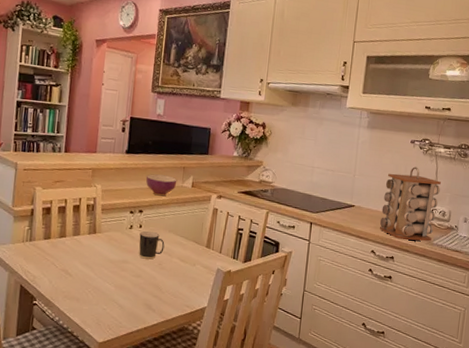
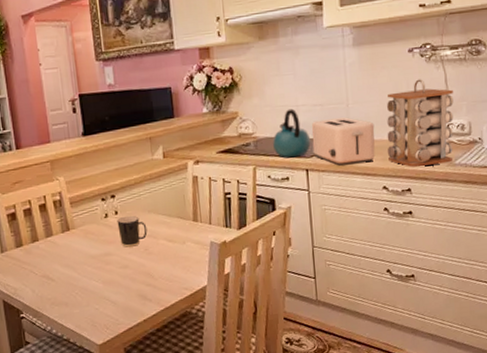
bowl: present [145,174,177,197] -> none [110,150,146,176]
kettle: none [287,168,319,211] -> present [273,108,311,158]
toaster: none [319,183,373,228] -> present [311,117,376,167]

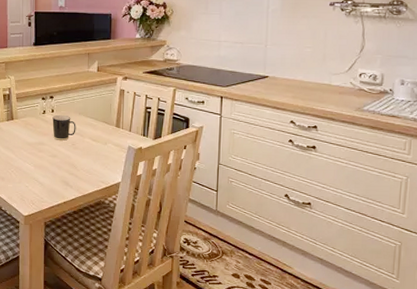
kettle: present [273,108,311,158] -> none [194,43,228,85]
toaster: present [311,117,376,167] -> none [229,56,289,99]
spice rack: present [387,79,454,168] -> none [298,30,369,109]

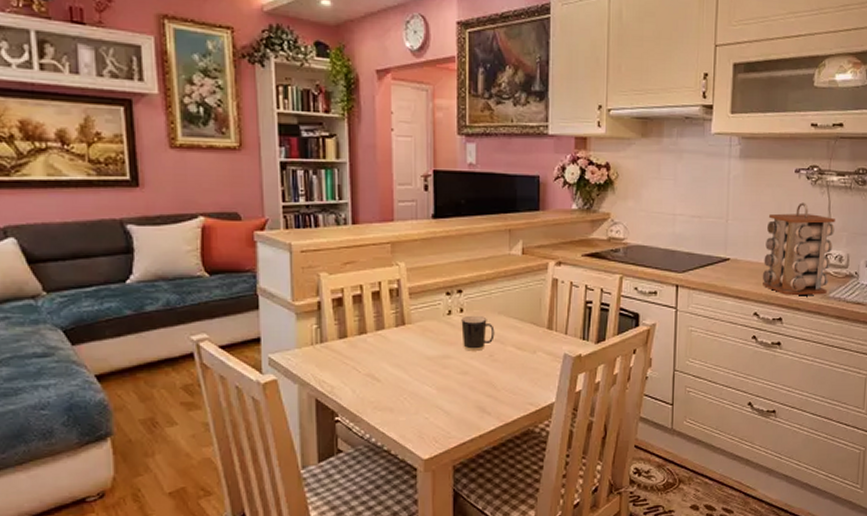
spice rack: none [298,30,369,109] -> present [762,202,835,296]

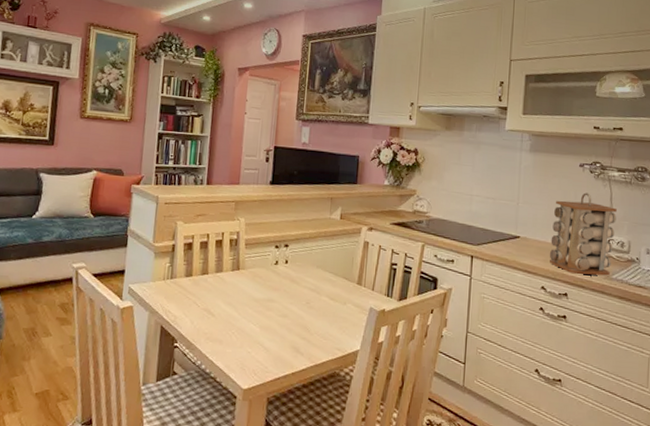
mug: present [461,315,495,351] -> none [285,266,313,298]

